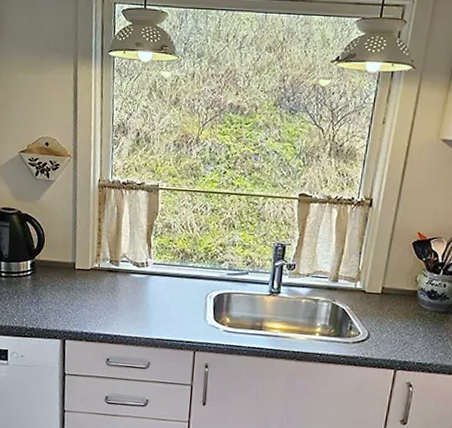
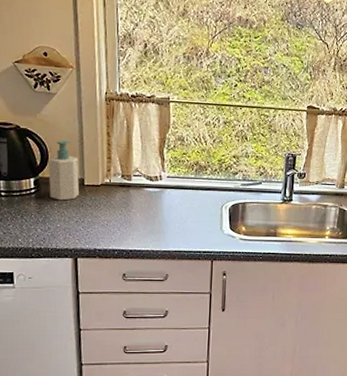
soap bottle: none [43,225,71,283] -> present [48,140,80,201]

